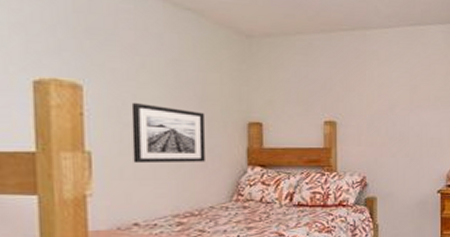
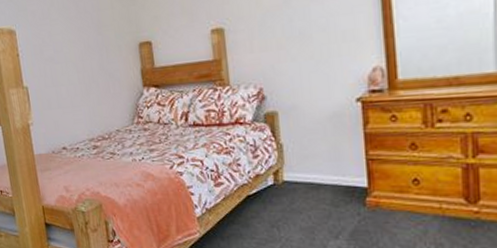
wall art: present [131,103,206,164] -> none [48,38,108,94]

